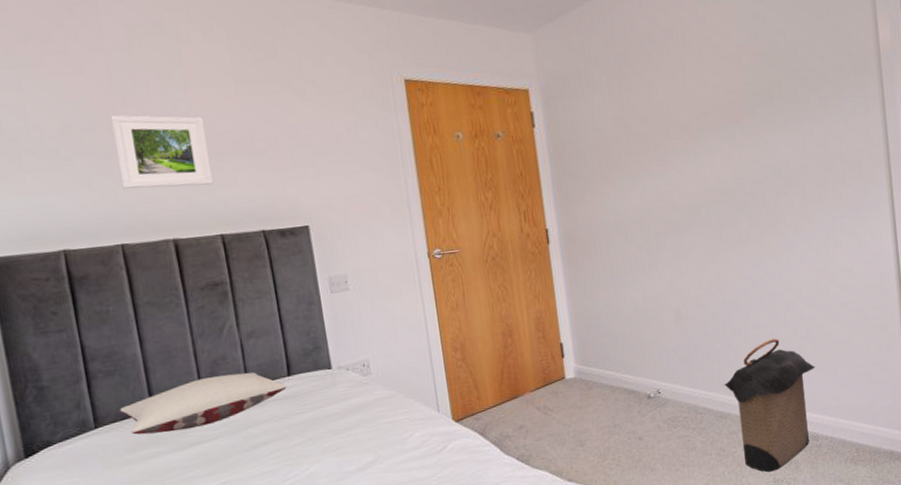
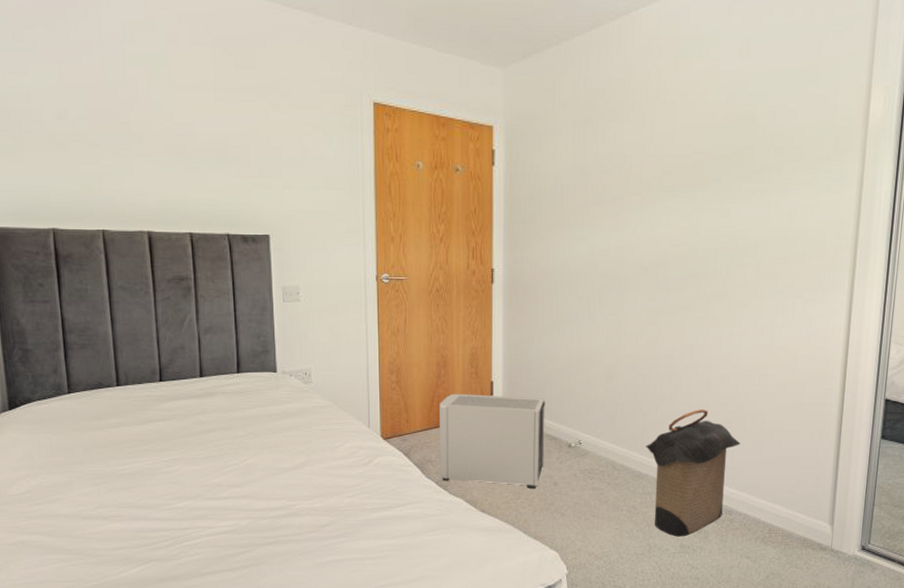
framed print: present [110,114,214,189] -> none [102,106,188,184]
pillow: present [120,372,287,435] -> none [90,363,235,407]
air purifier: none [510,352,626,456] -> present [440,393,545,488]

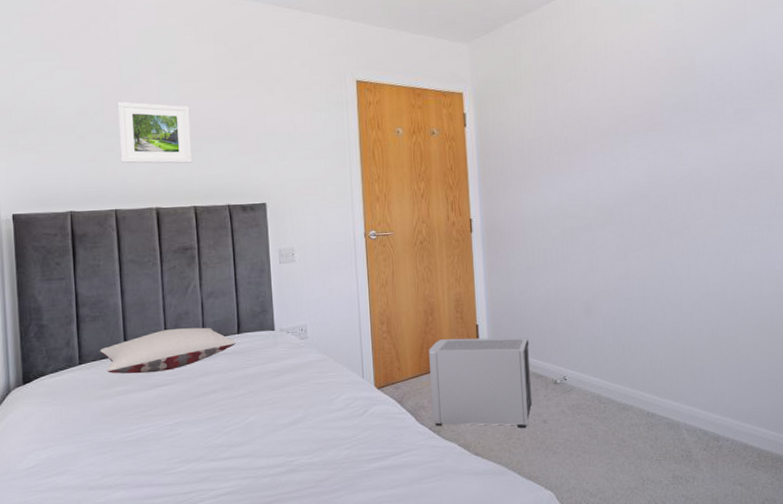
pillow: none [90,363,235,407] -> present [100,327,236,374]
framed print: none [102,106,188,184] -> present [117,101,192,164]
laundry hamper: present [645,409,741,537] -> none [628,337,719,468]

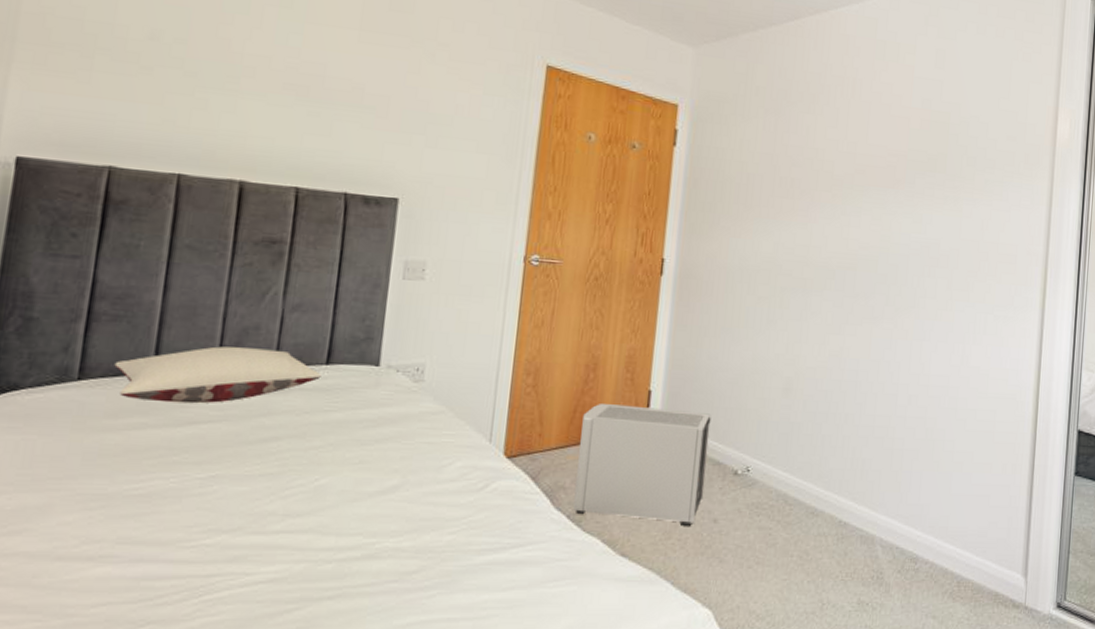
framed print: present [117,101,192,164] -> none [200,31,314,130]

